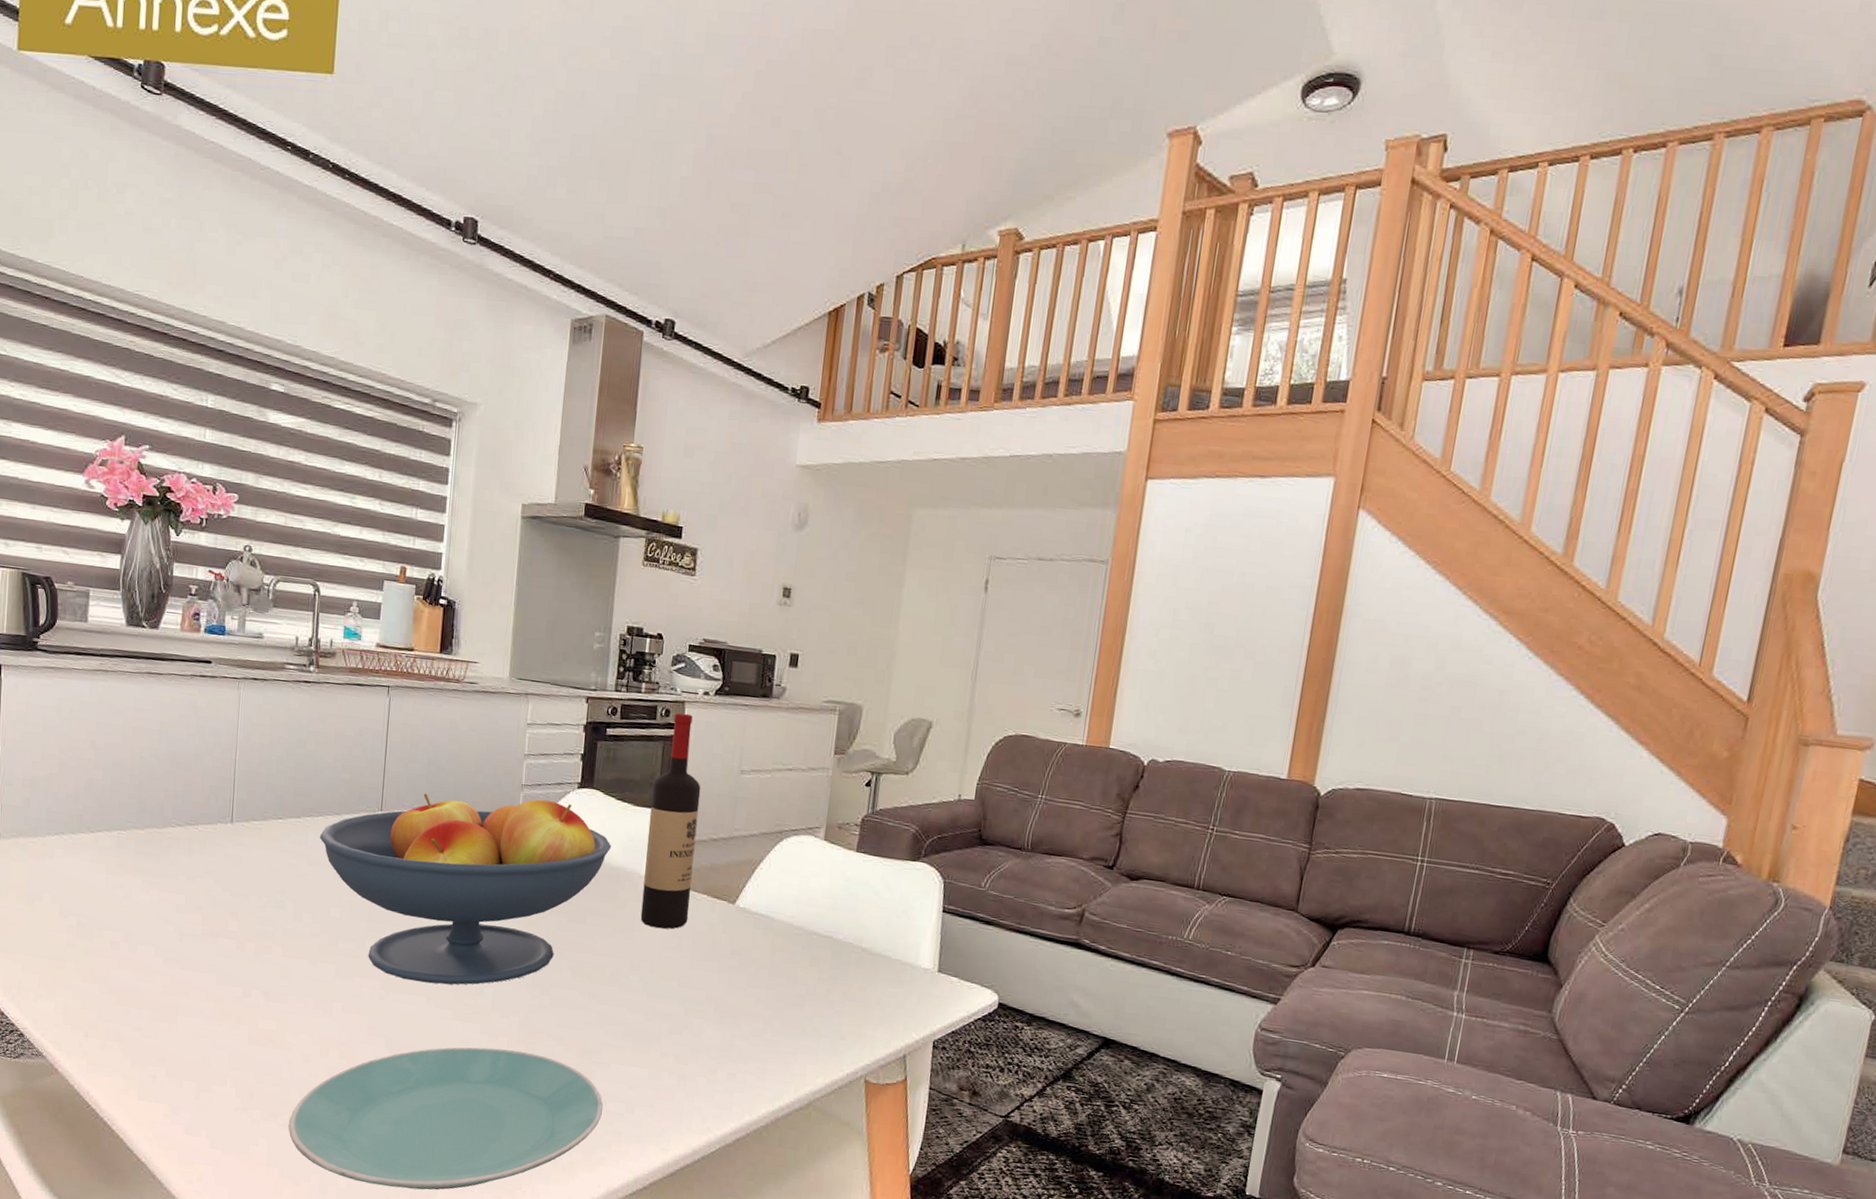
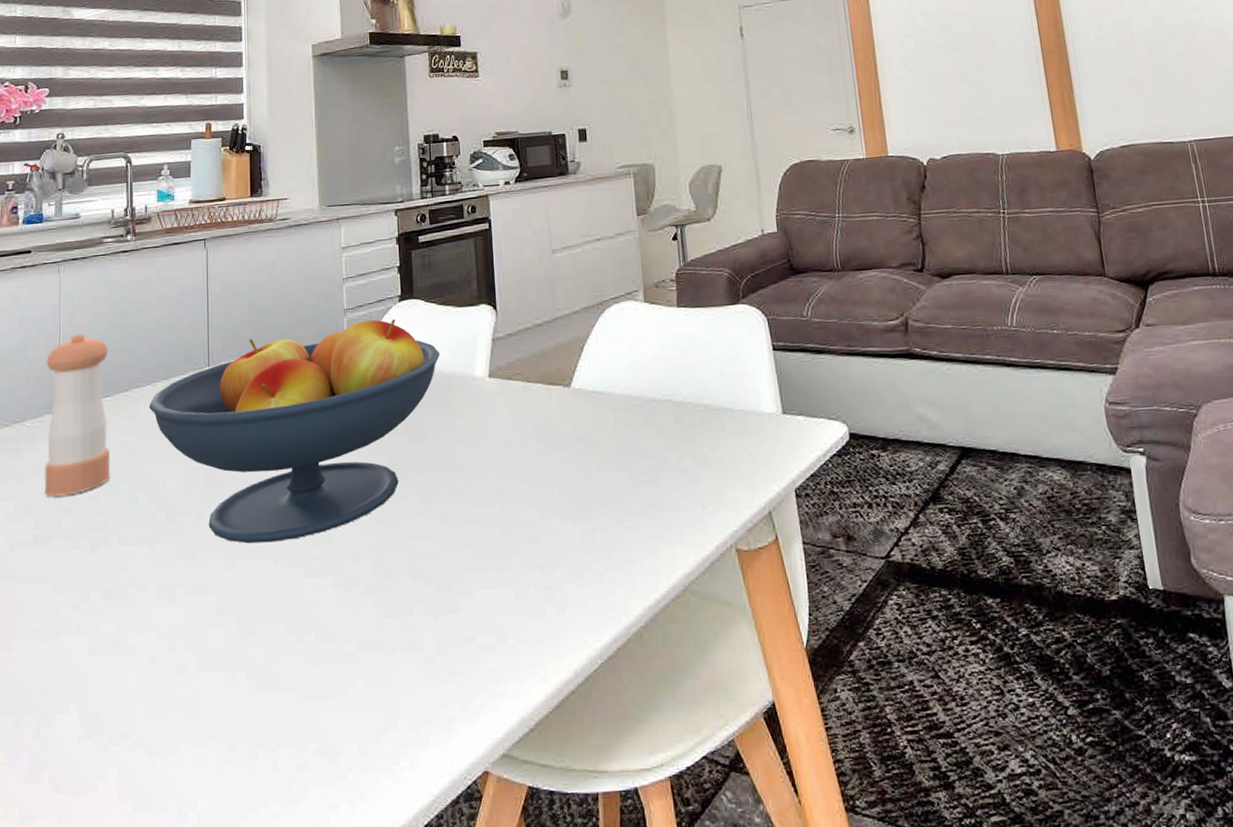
pepper shaker: none [214,752,284,902] -> present [44,332,110,498]
plate: present [288,1047,603,1190] -> none [139,597,473,797]
wine bottle: present [640,713,701,929] -> none [471,206,527,430]

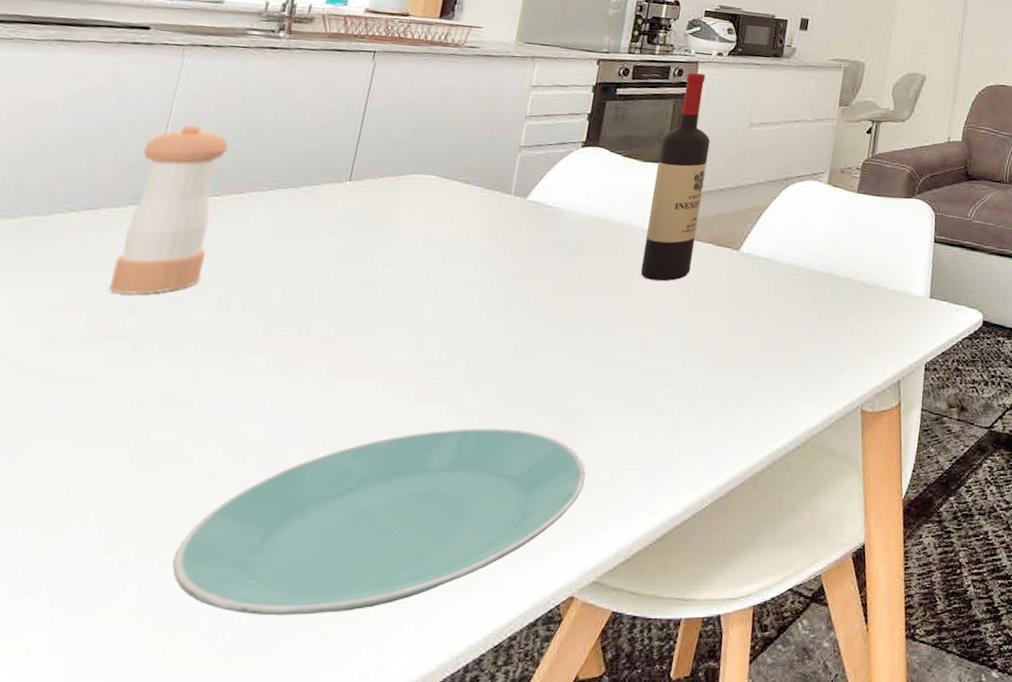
plate: none [139,597,473,797] -> present [172,428,586,616]
fruit bowl: present [149,319,441,544] -> none [266,160,615,365]
wine bottle: none [471,206,527,430] -> present [640,72,711,282]

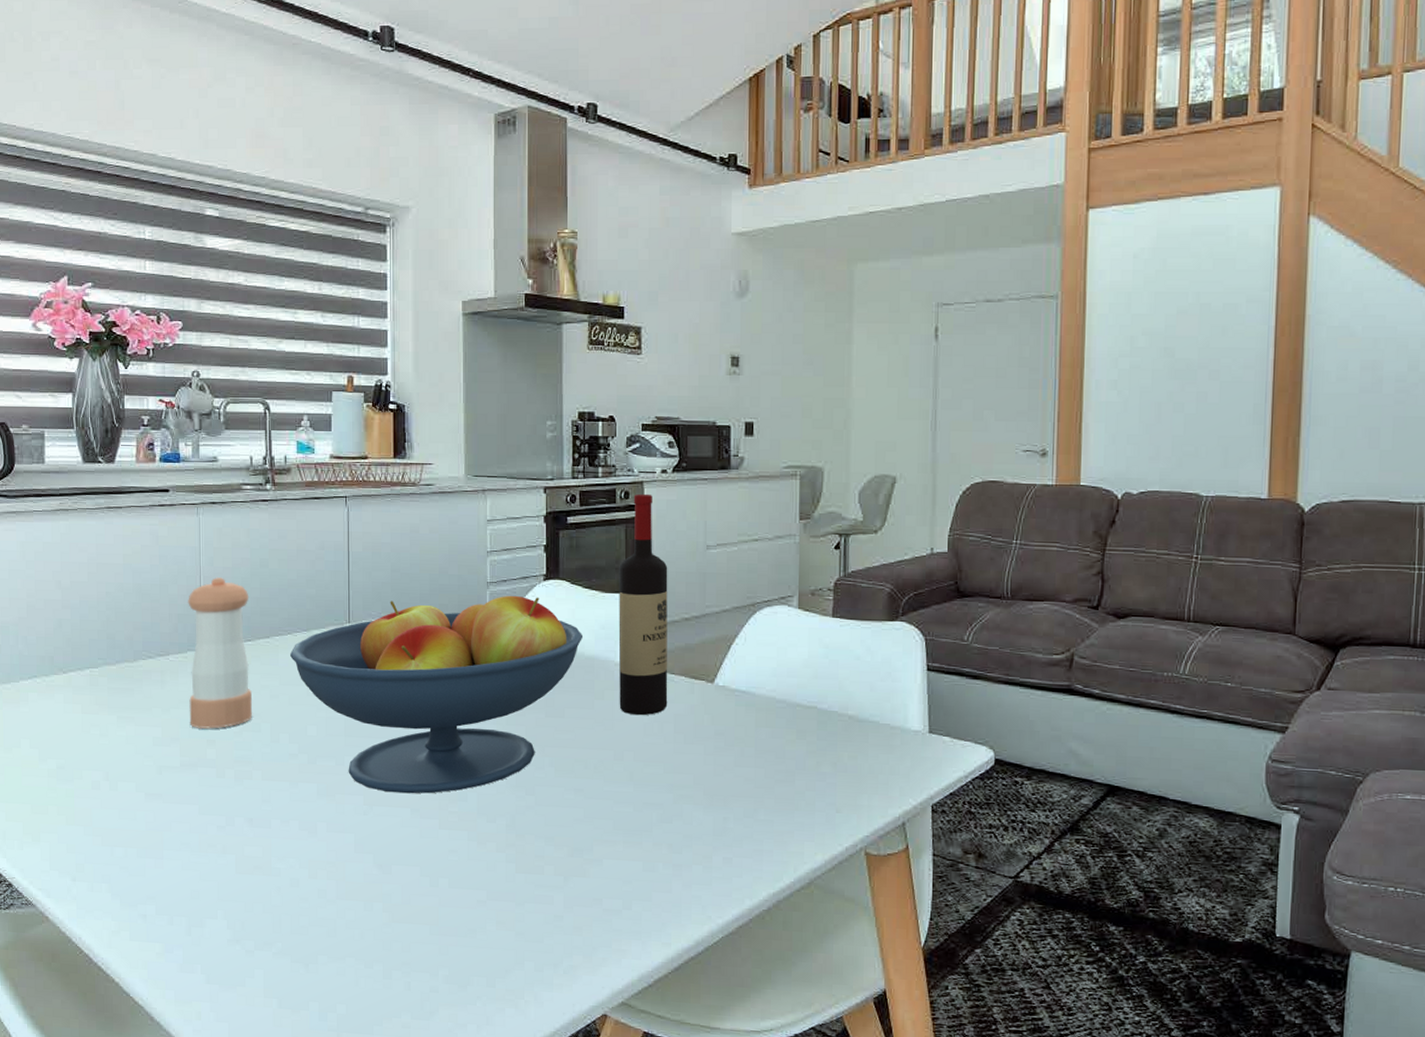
plate: present [172,428,586,616] -> none [283,854,599,1009]
fruit bowl: none [266,160,615,365] -> present [290,595,584,794]

